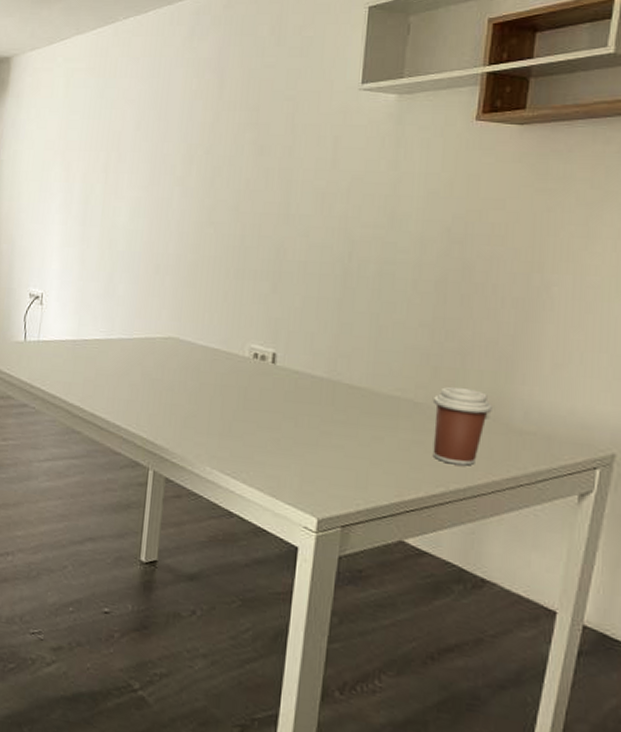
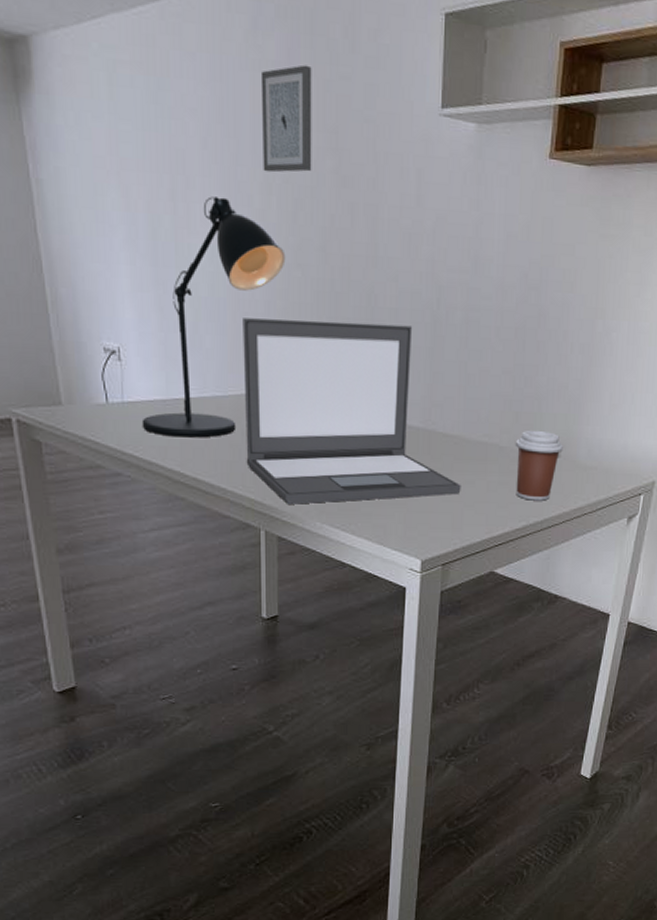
desk lamp: none [51,168,200,377] -> present [141,196,286,438]
laptop: none [142,269,368,451] -> present [243,318,461,504]
wall art: none [187,59,239,146] -> present [260,64,312,173]

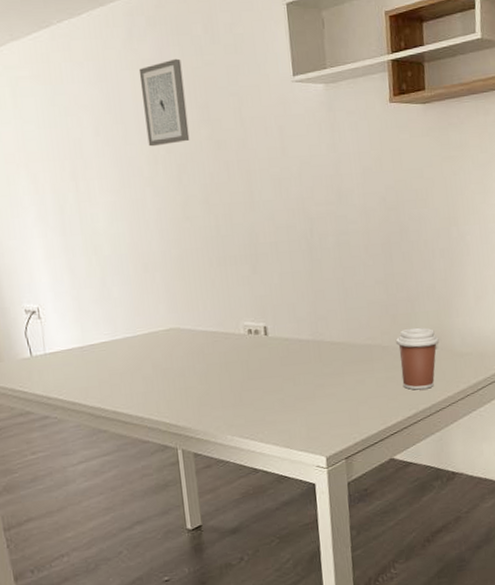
desk lamp: present [141,196,286,438] -> none [63,172,176,378]
laptop: present [243,318,461,504] -> none [143,254,354,423]

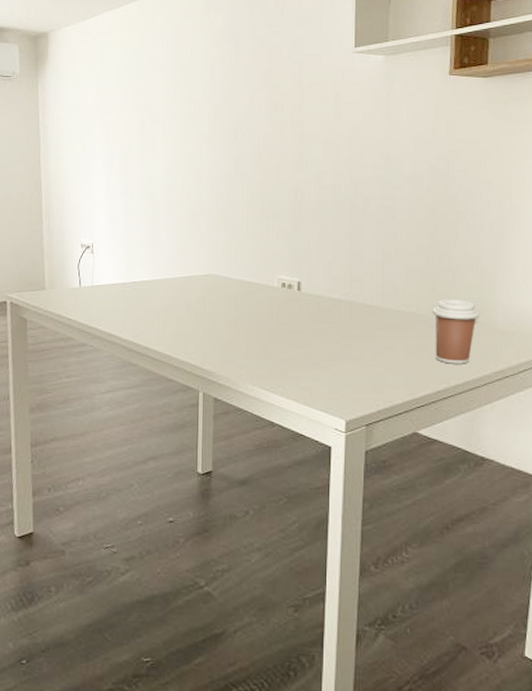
wall art: present [138,58,190,147] -> none [211,29,251,106]

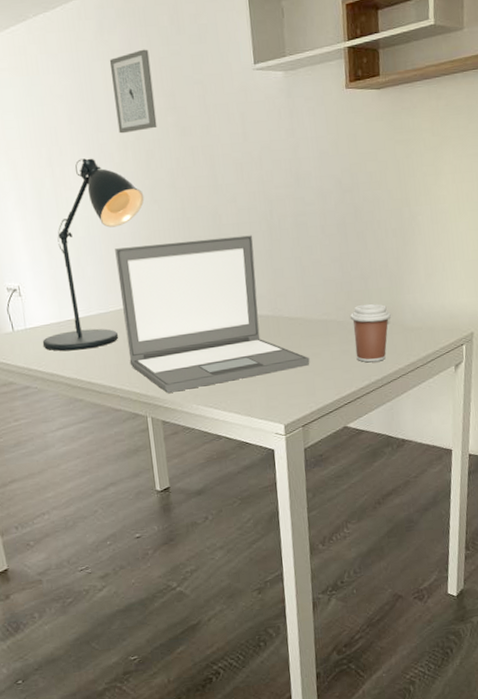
desk lamp: none [105,127,227,313] -> present [42,158,144,351]
laptop: none [189,214,382,369] -> present [115,235,310,393]
wall art: none [211,29,251,106] -> present [109,49,157,134]

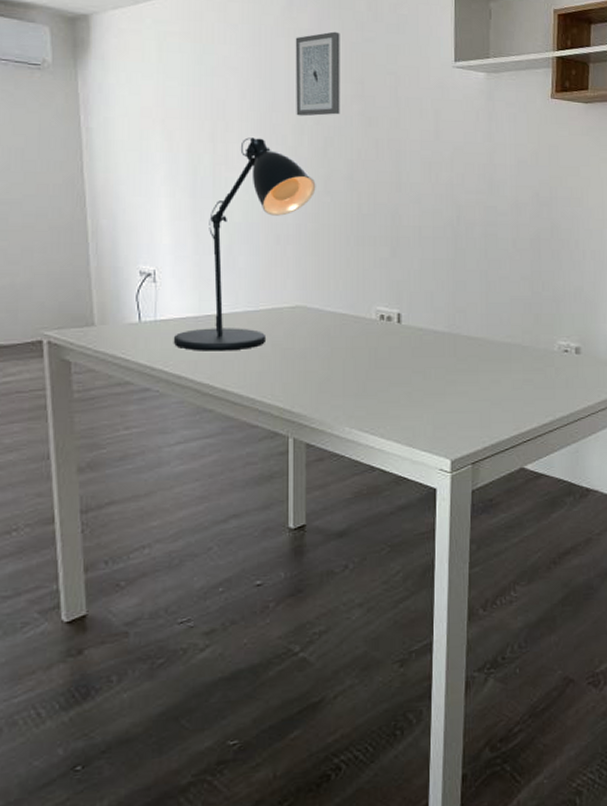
laptop: present [115,235,310,393] -> none [275,239,487,411]
coffee cup: present [350,303,391,363] -> none [537,329,583,396]

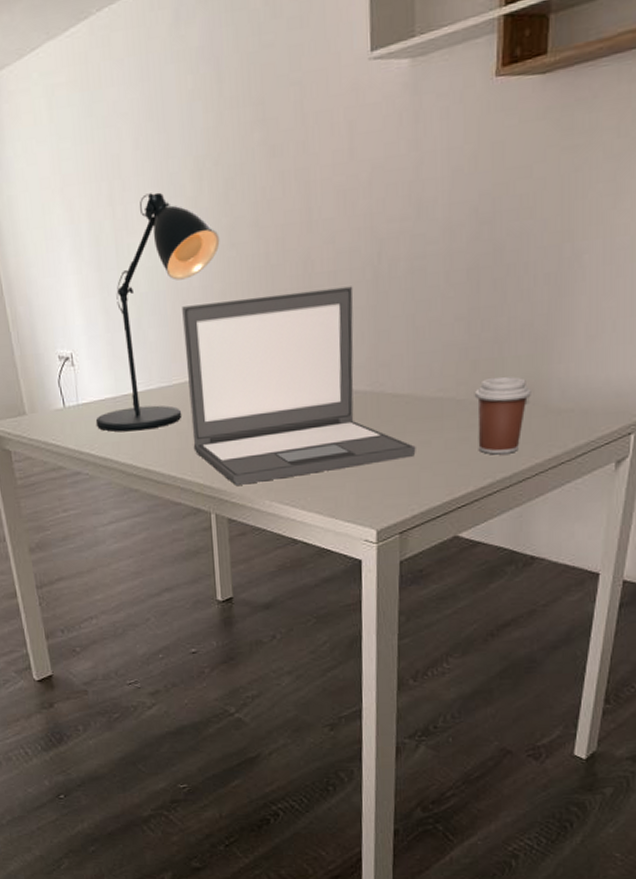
laptop: none [275,239,487,411] -> present [182,286,416,485]
wall art: present [295,31,340,117] -> none [185,42,241,159]
coffee cup: none [537,329,583,396] -> present [474,376,531,455]

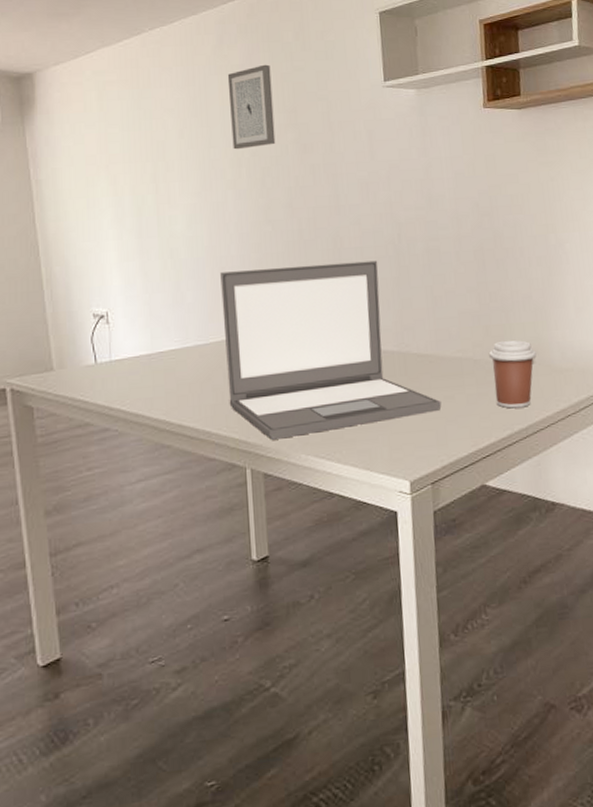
desk lamp: present [95,192,220,432] -> none [128,174,257,388]
wall art: none [185,42,241,159] -> present [227,64,276,150]

